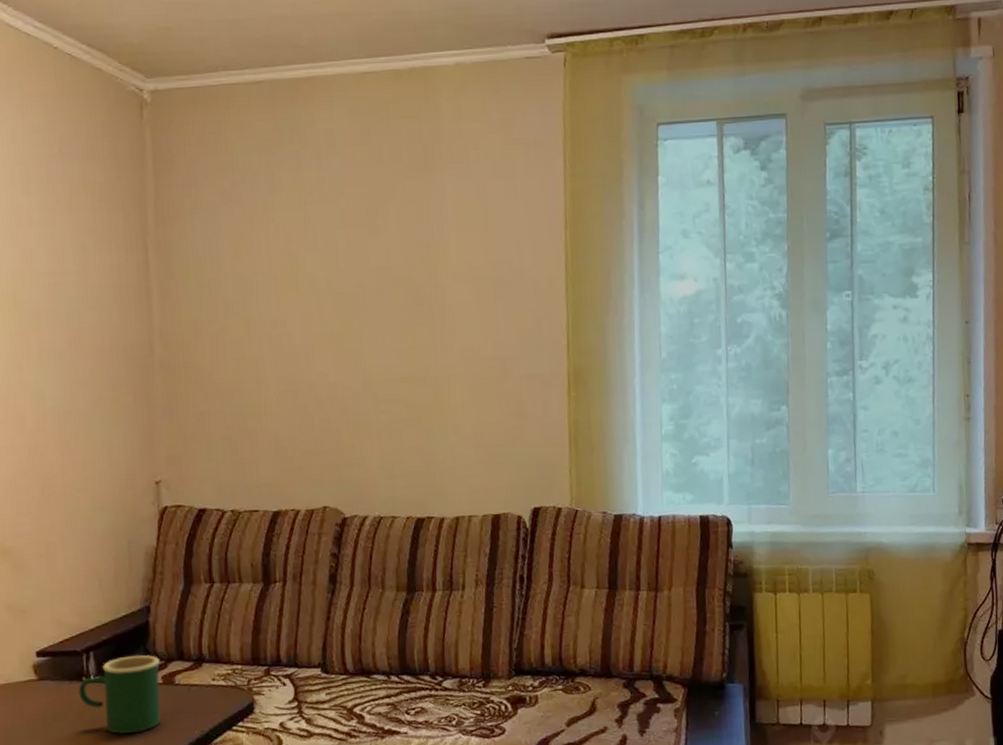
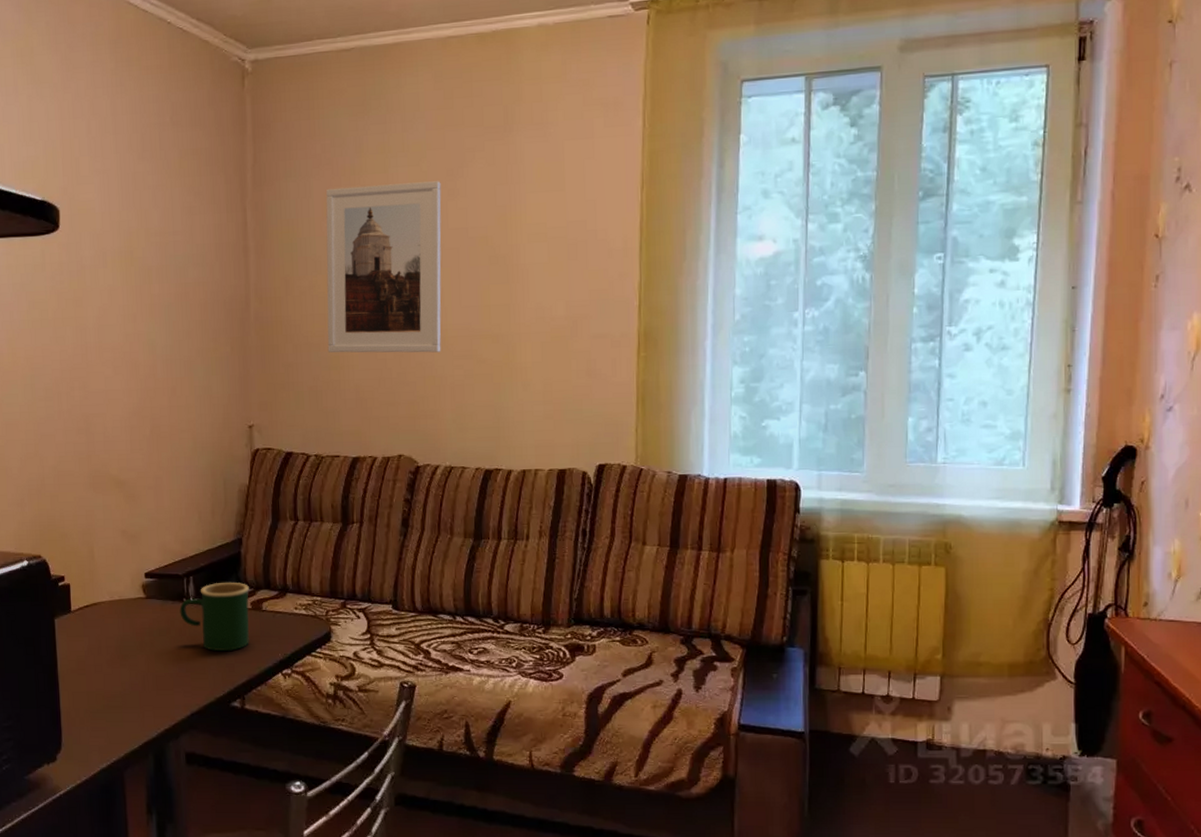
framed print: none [236,219,366,400] -> present [326,181,442,353]

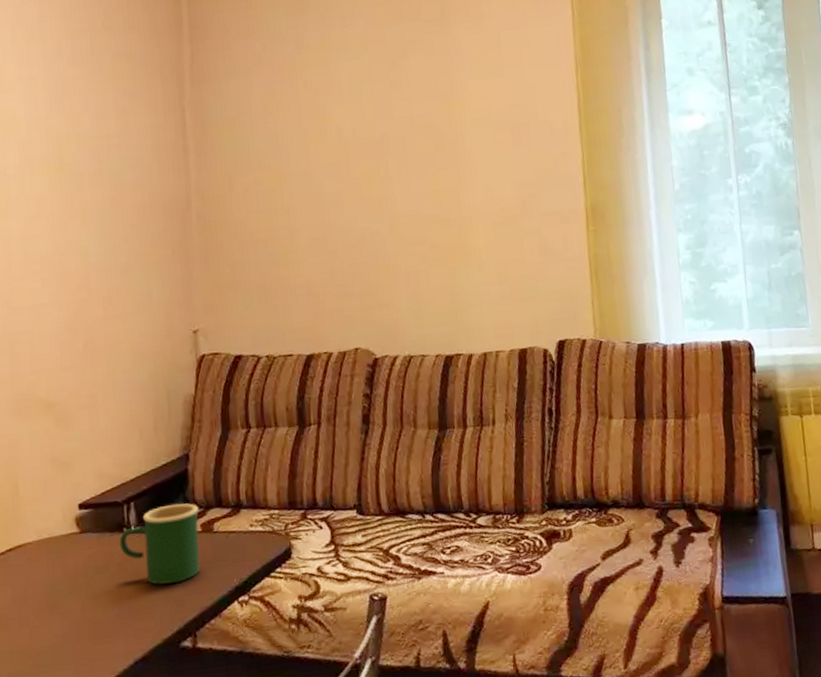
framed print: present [326,181,442,353] -> none [267,73,393,248]

